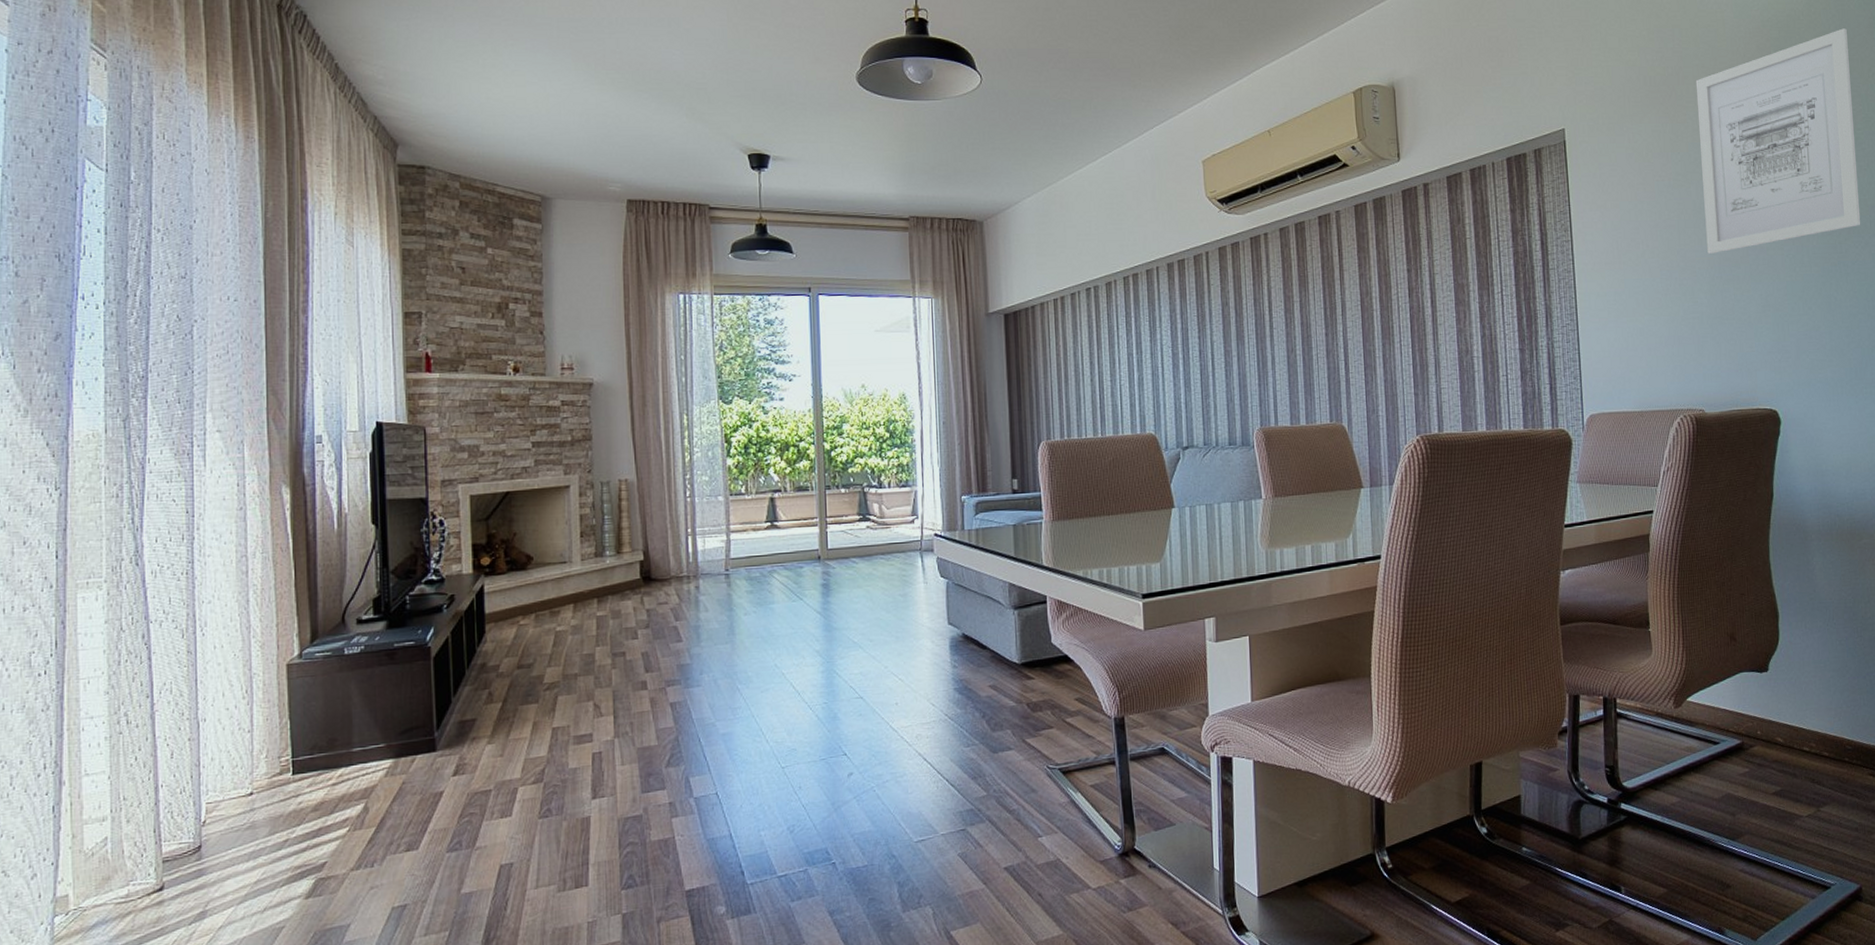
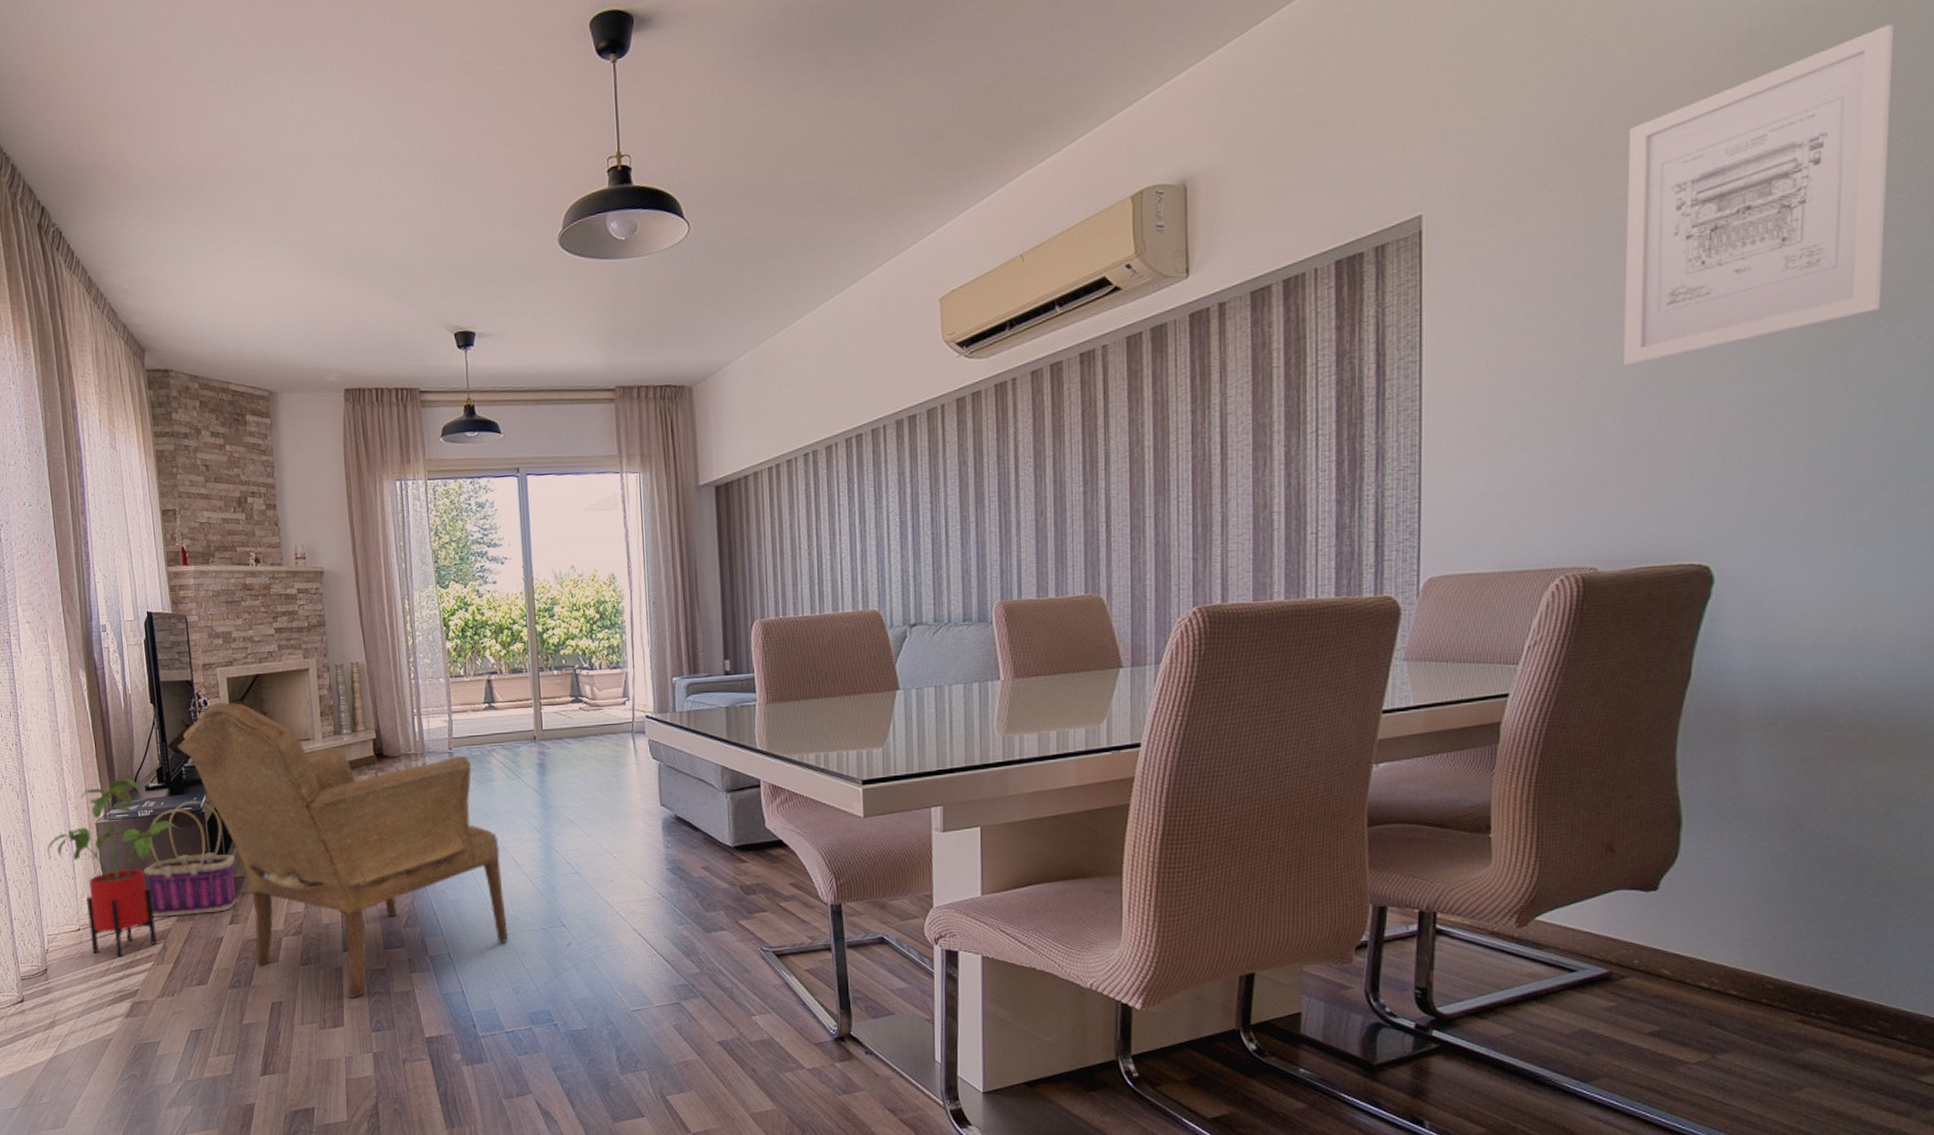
house plant: none [216,611,397,824] -> present [47,779,179,957]
basket: none [346,633,465,774] -> present [144,800,237,918]
armchair: none [402,522,785,852] -> present [177,702,509,998]

